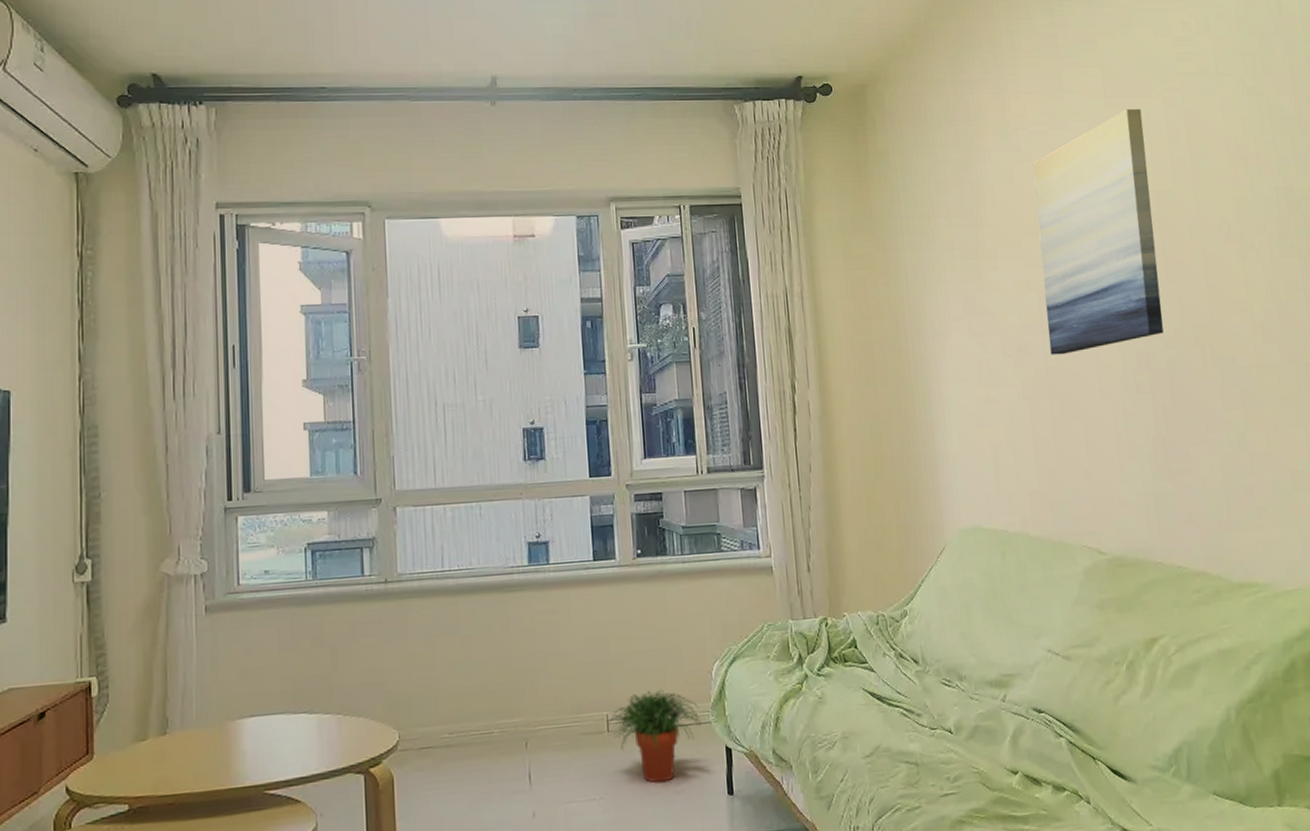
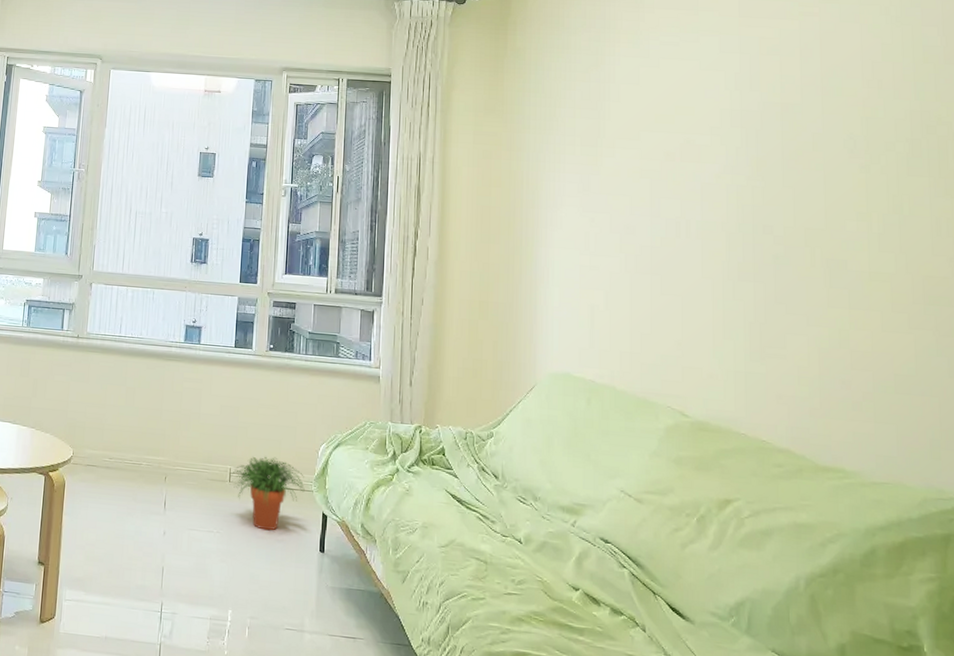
wall art: present [1032,109,1164,355] -> none [656,29,776,238]

